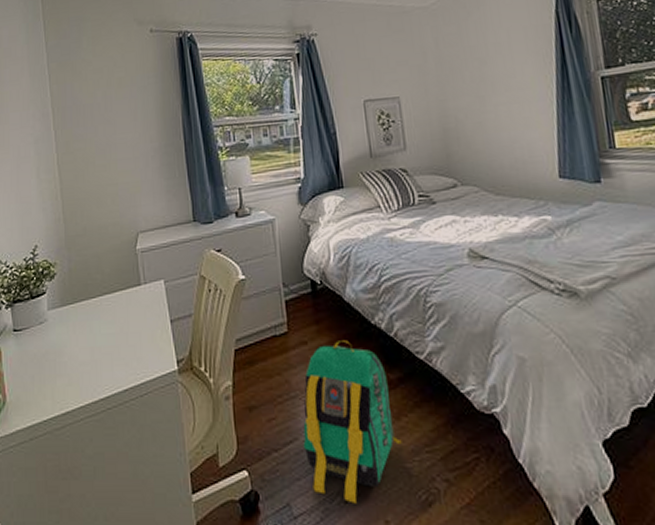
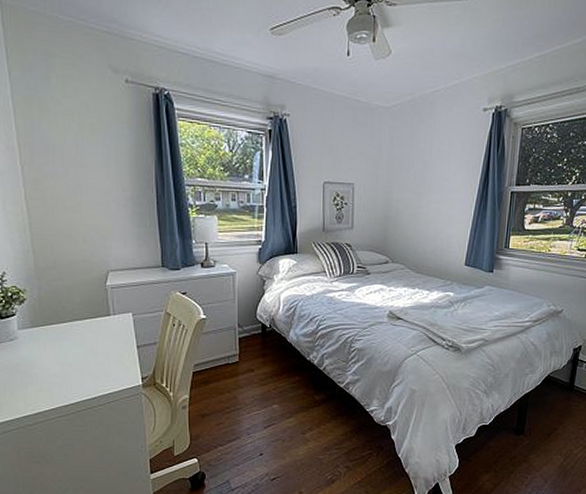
backpack: present [303,340,402,504] -> none [243,370,319,481]

